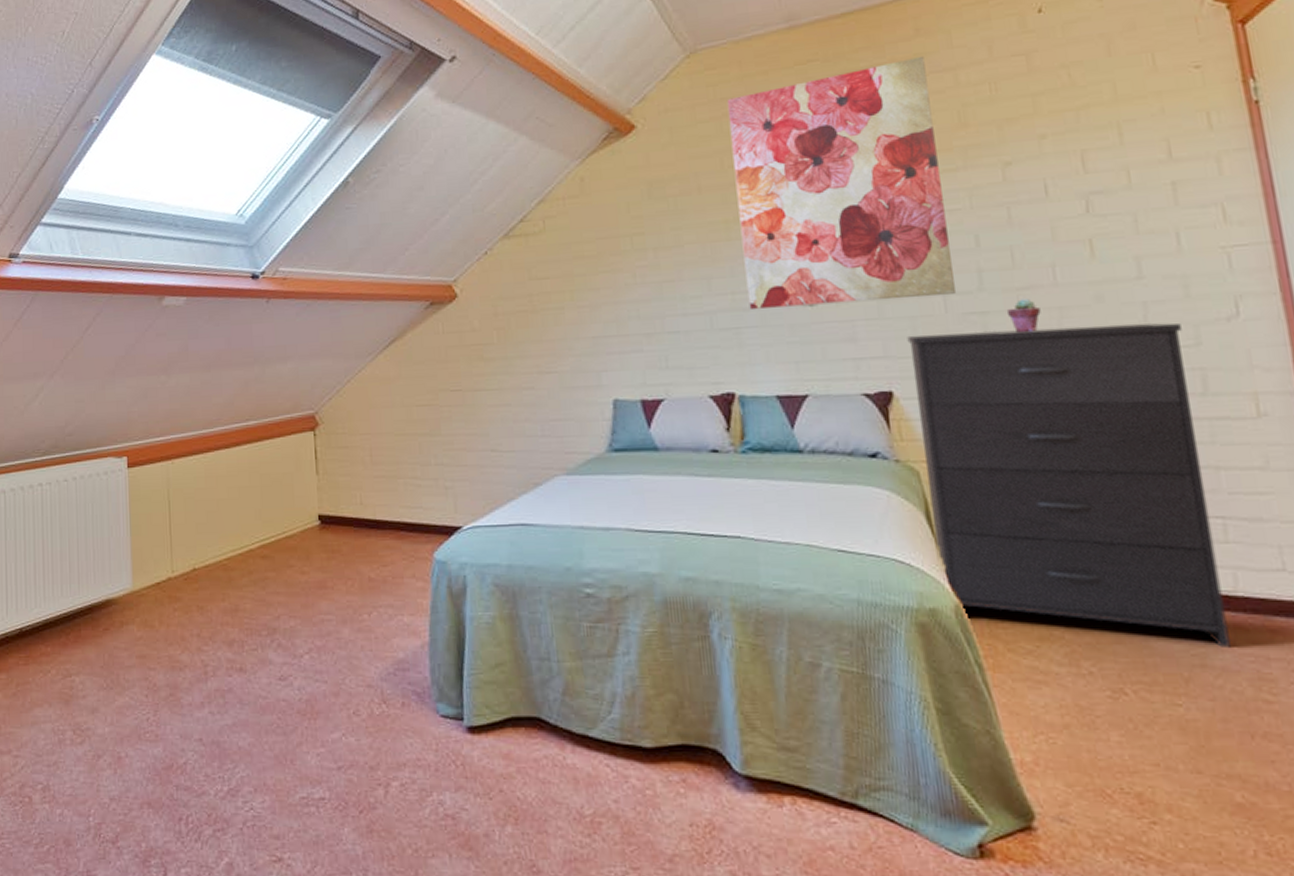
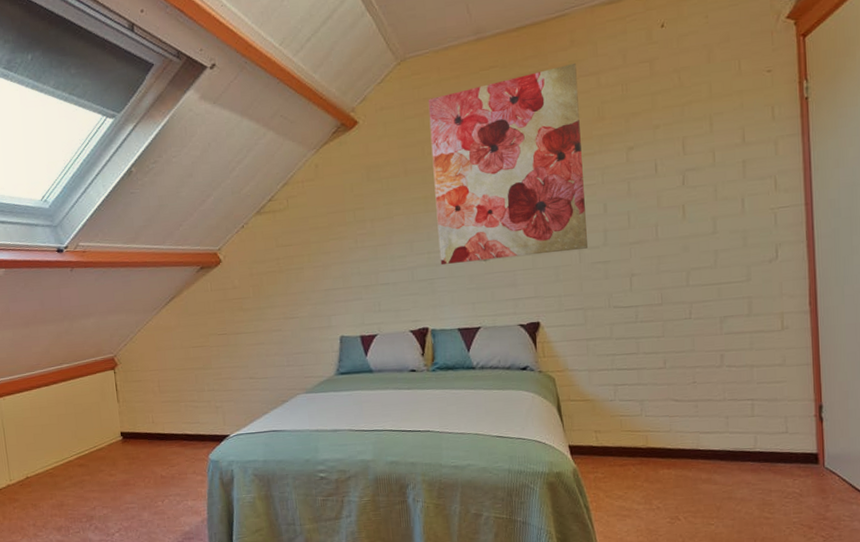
dresser: present [907,323,1231,647] -> none [552,265,748,485]
potted succulent: present [1006,298,1041,332] -> none [622,250,645,275]

